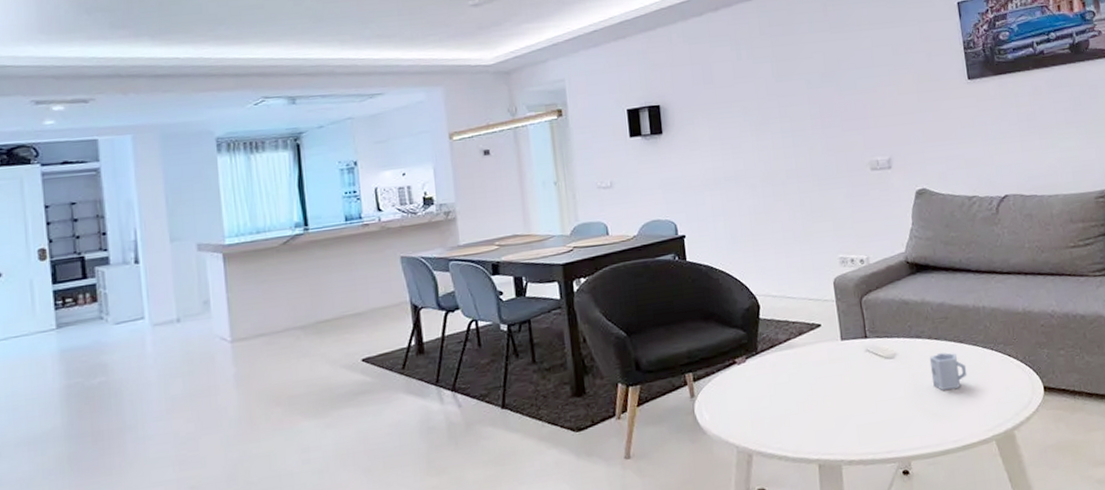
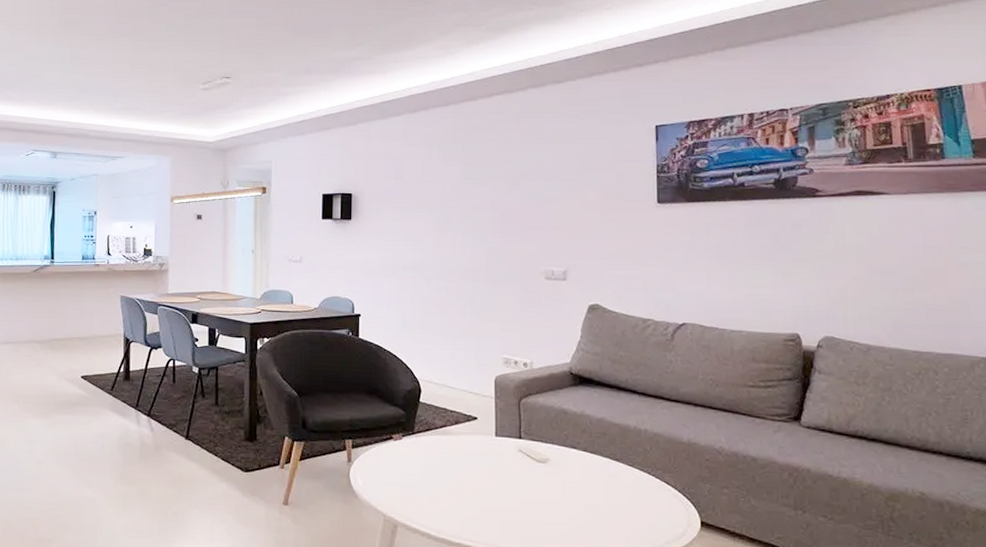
cup: present [929,352,968,390] -> none [582,466,620,504]

